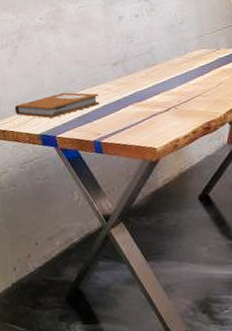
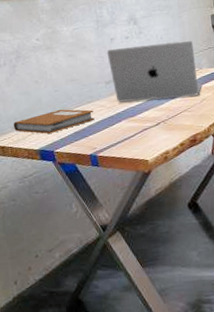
laptop: none [114,17,220,86] -> present [106,40,202,102]

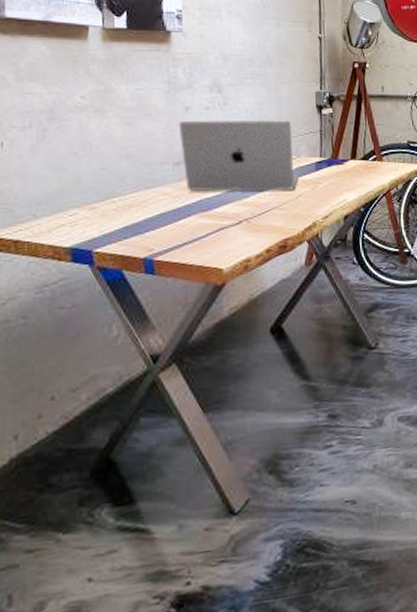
notebook: present [14,109,95,134] -> none [36,194,154,227]

